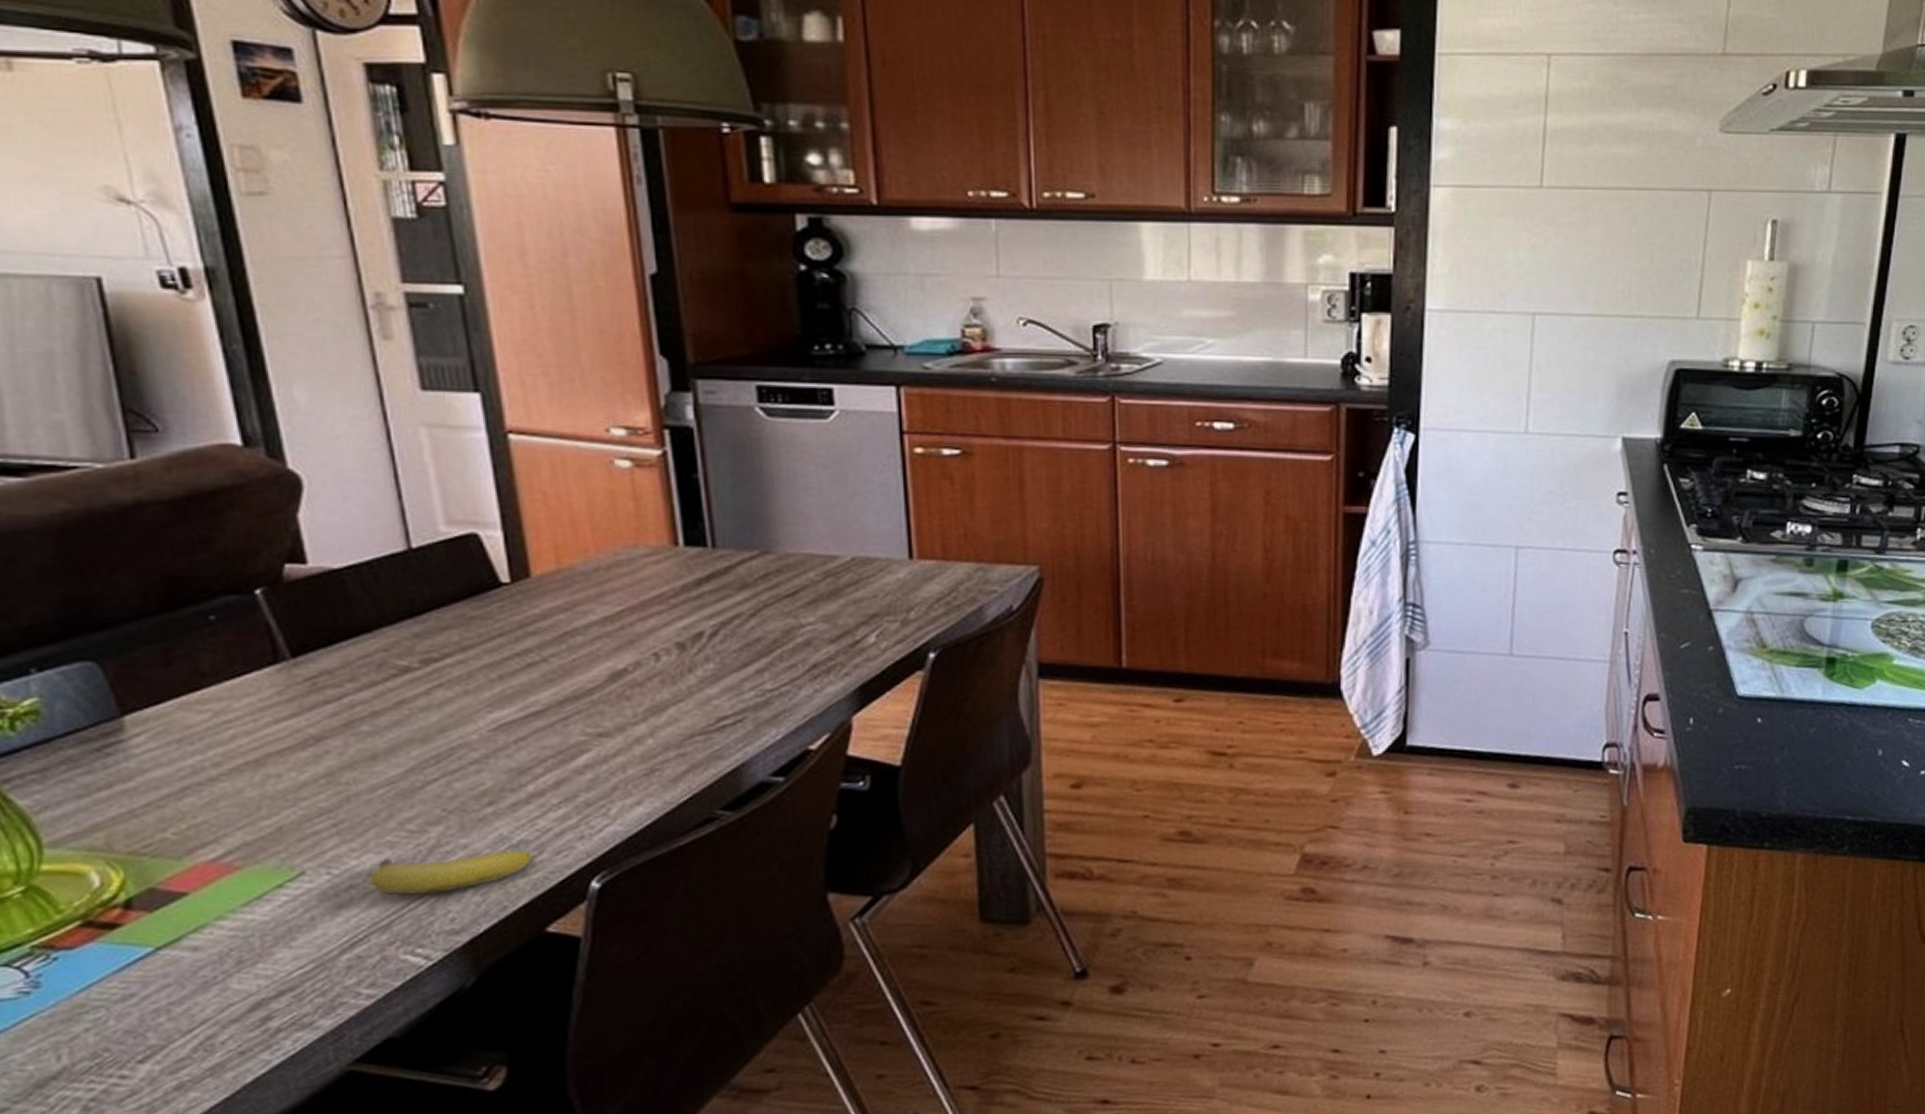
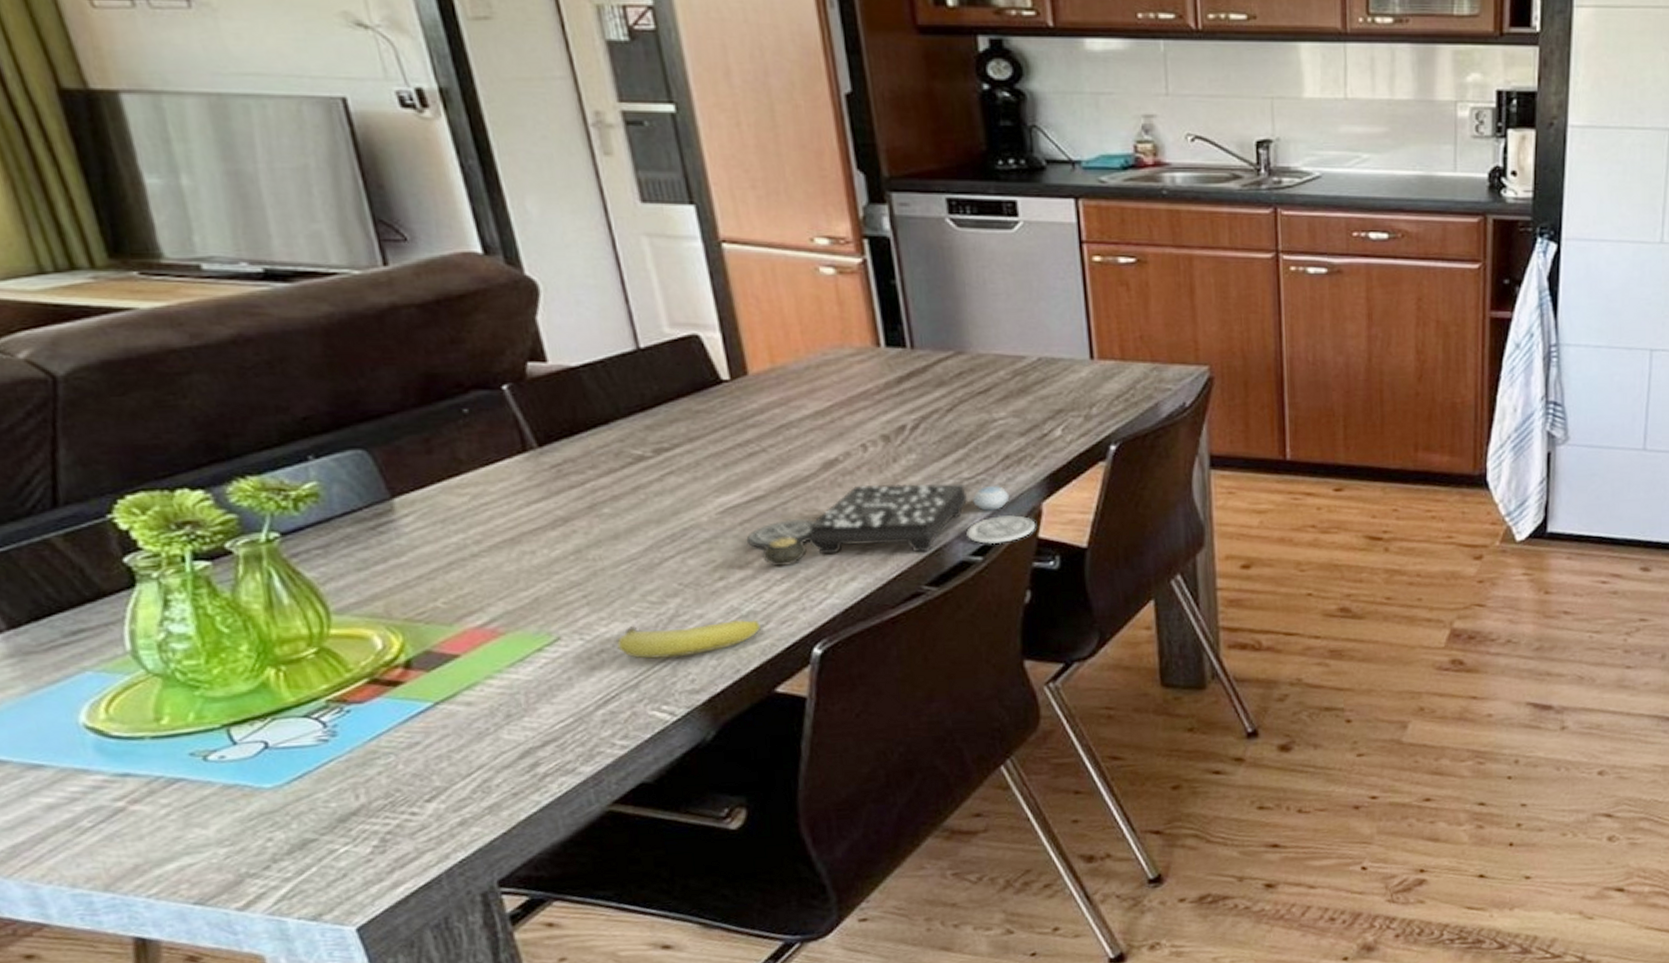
board game: none [520,695,845,791] -> present [746,483,1036,567]

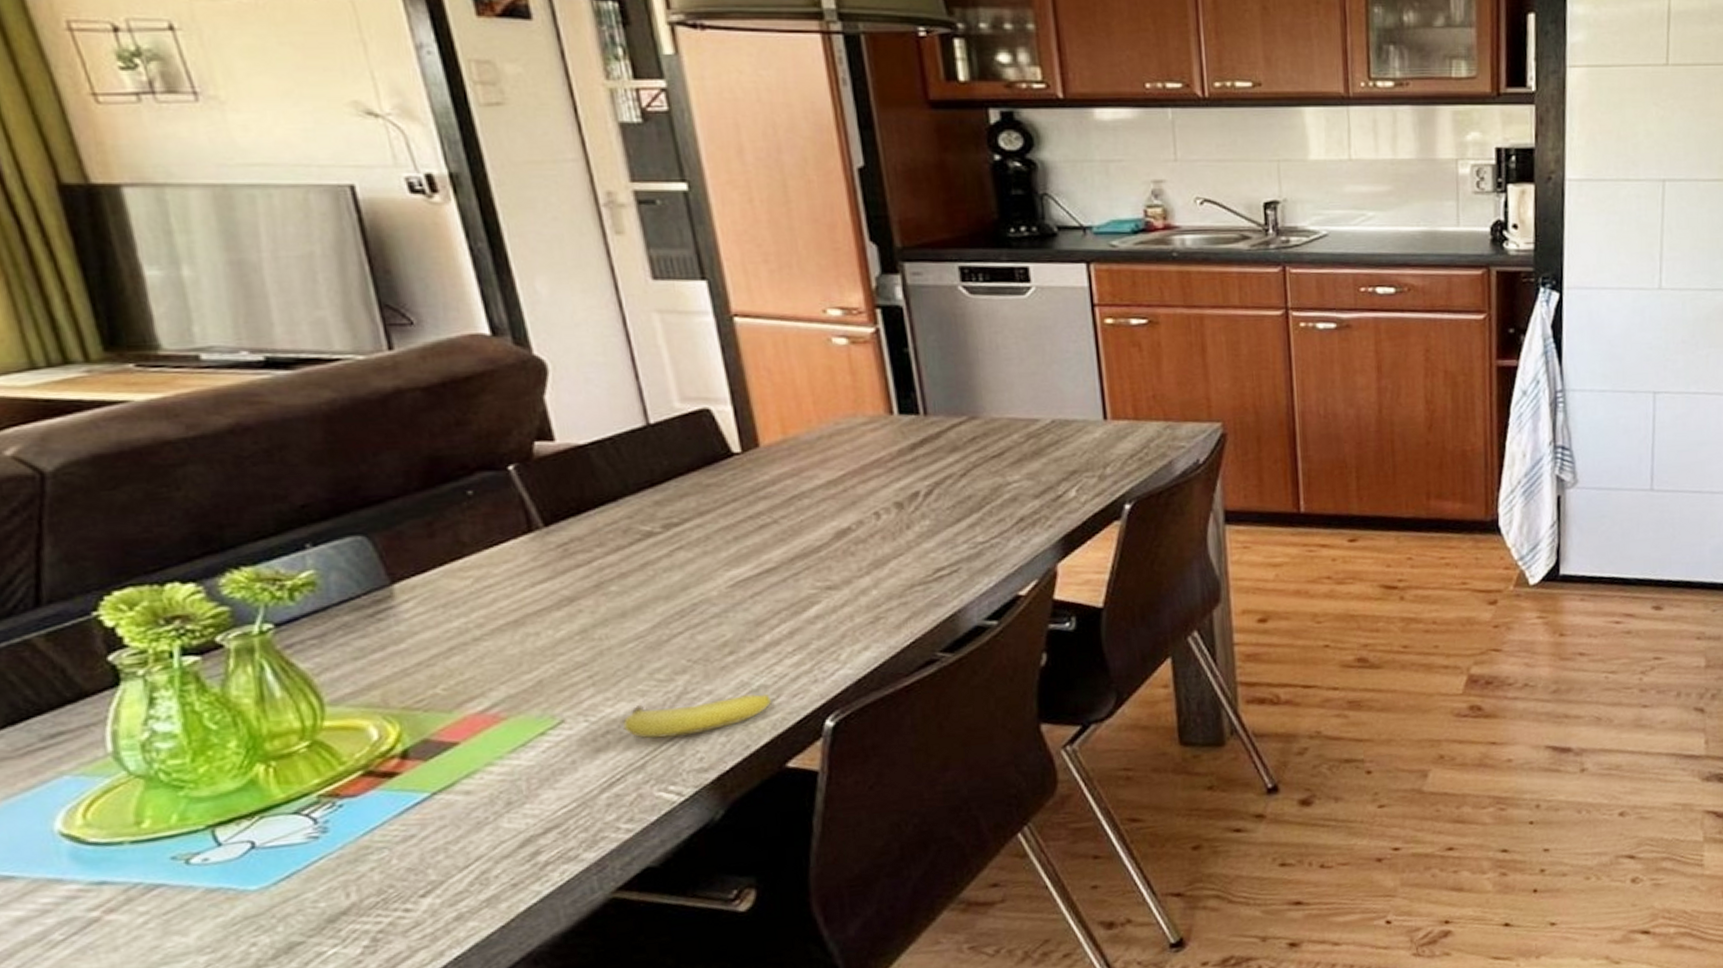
board game: present [746,483,1036,567] -> none [757,548,1052,640]

